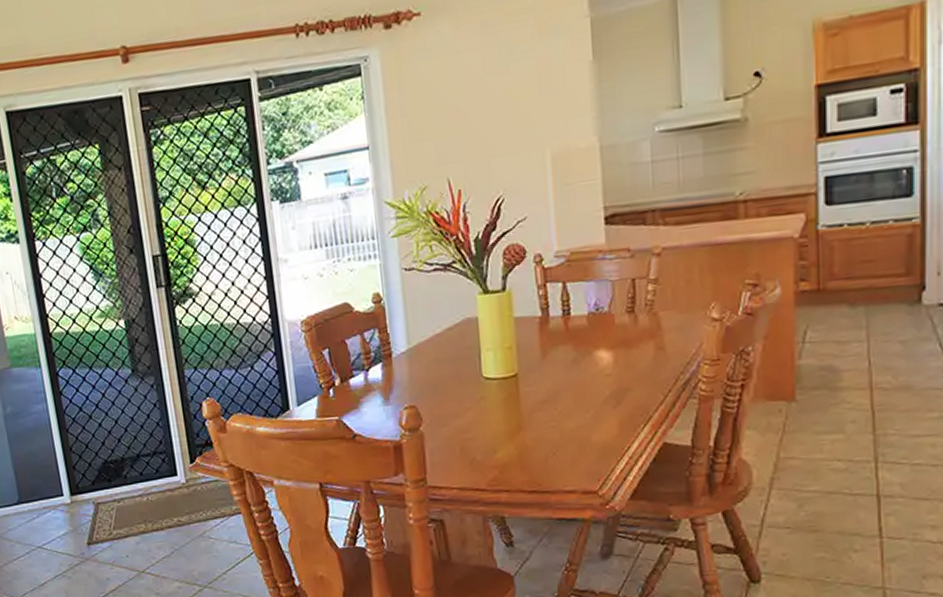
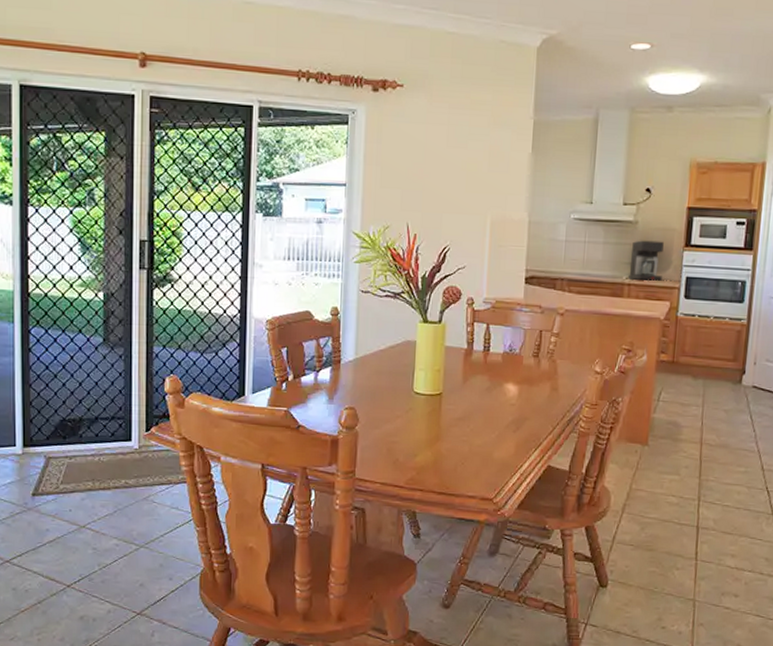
coffee maker: none [743,136,790,196] -> present [628,240,664,282]

